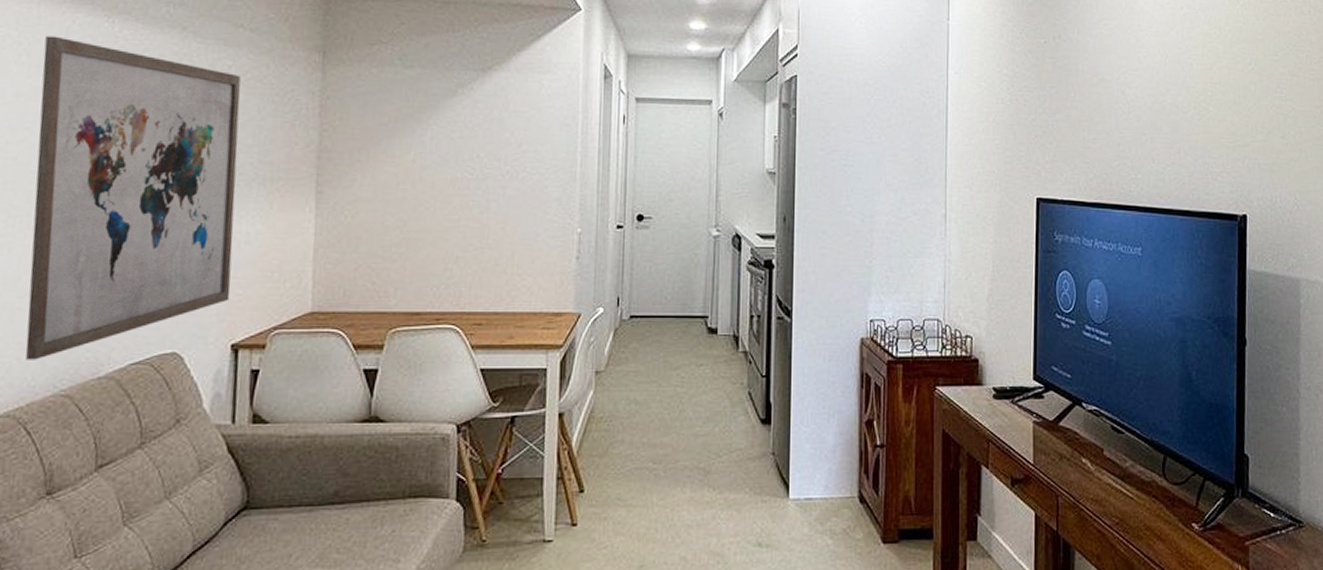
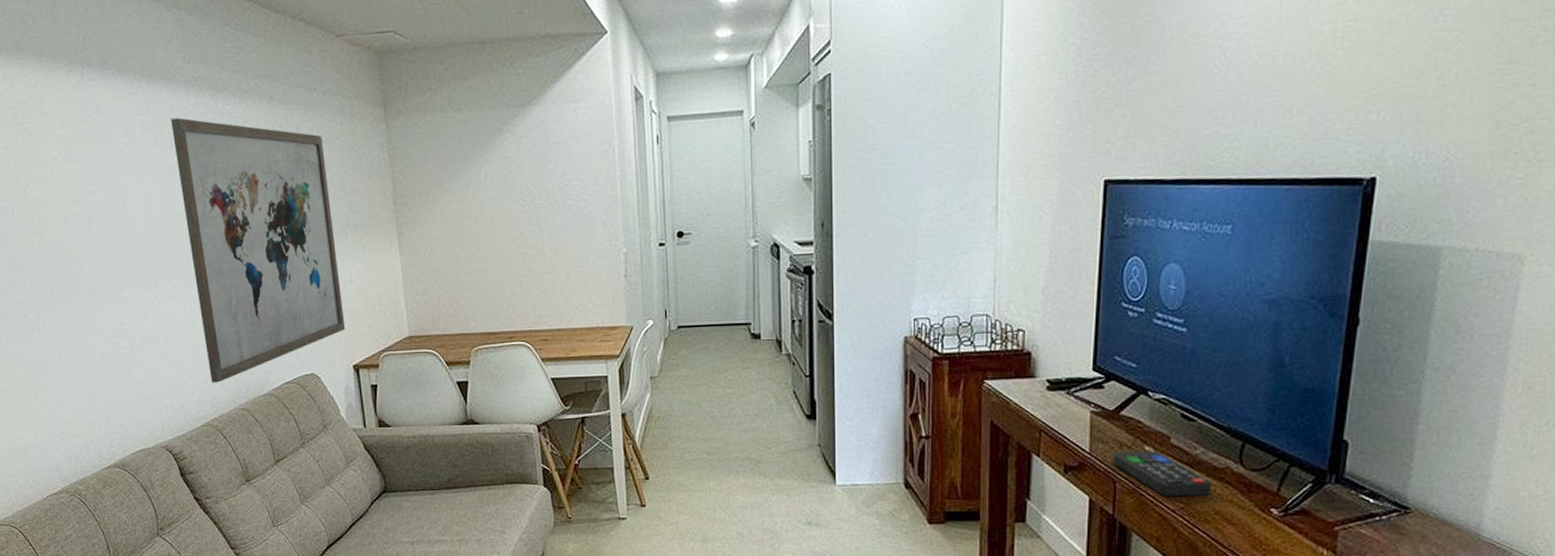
remote control: none [1054,463,1142,511] -> present [1112,451,1213,496]

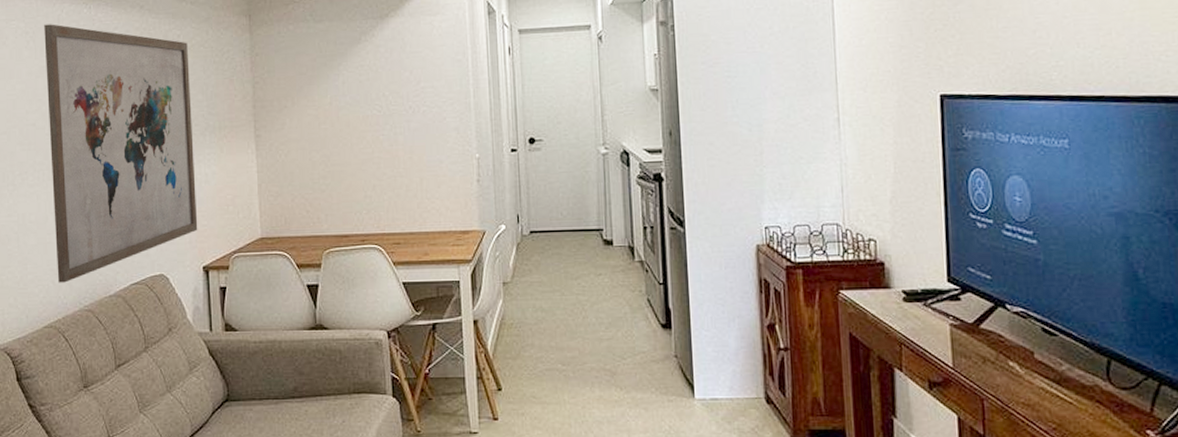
remote control: present [1112,451,1213,496] -> none [977,367,1084,415]

